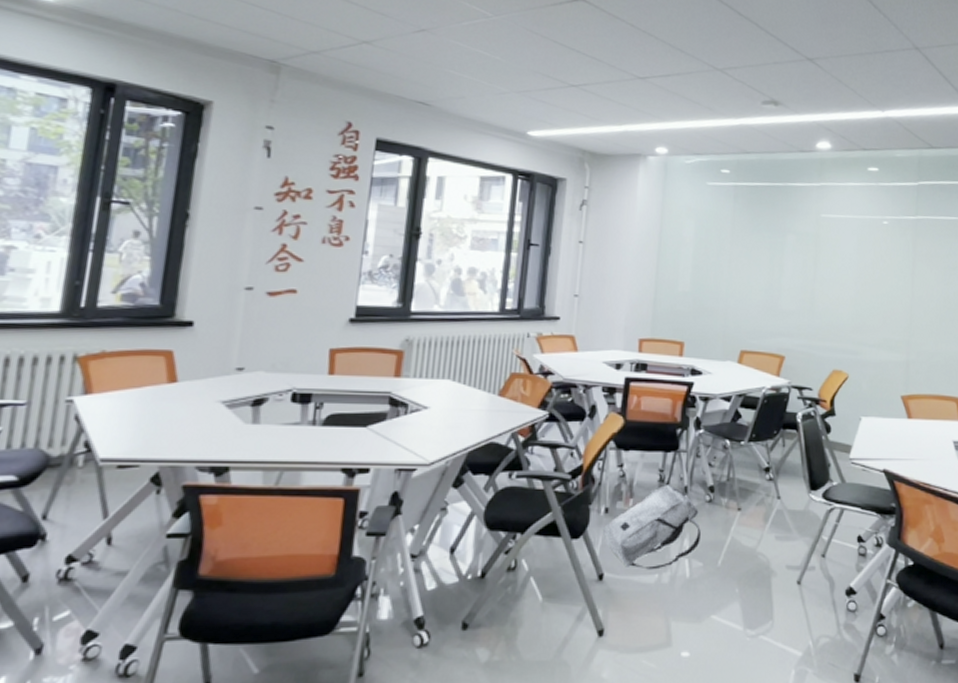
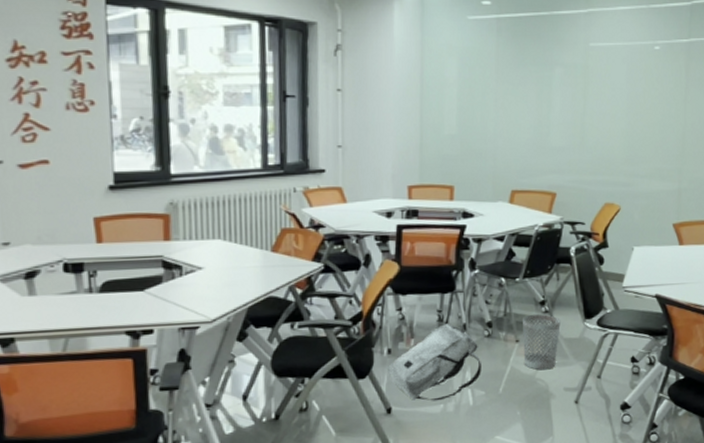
wastebasket: none [745,482,785,544] -> present [523,314,561,370]

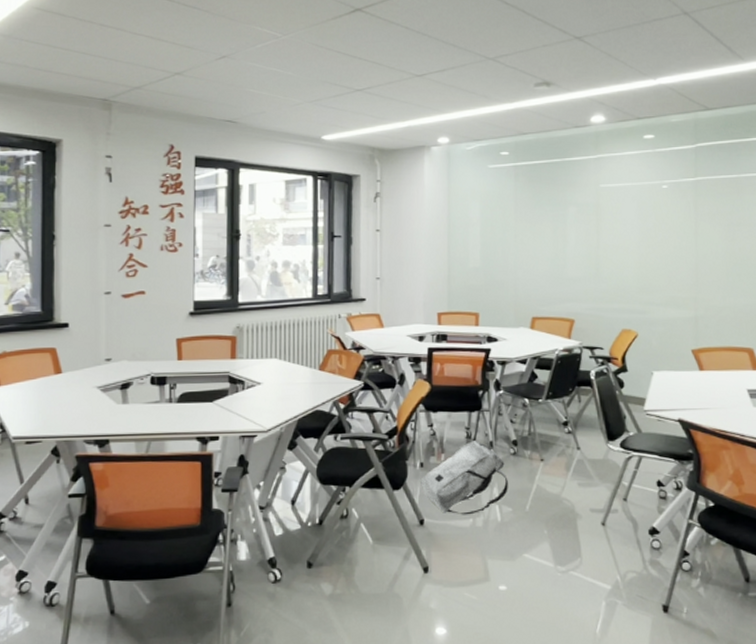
wastebasket: present [523,314,561,370] -> none [547,435,584,490]

